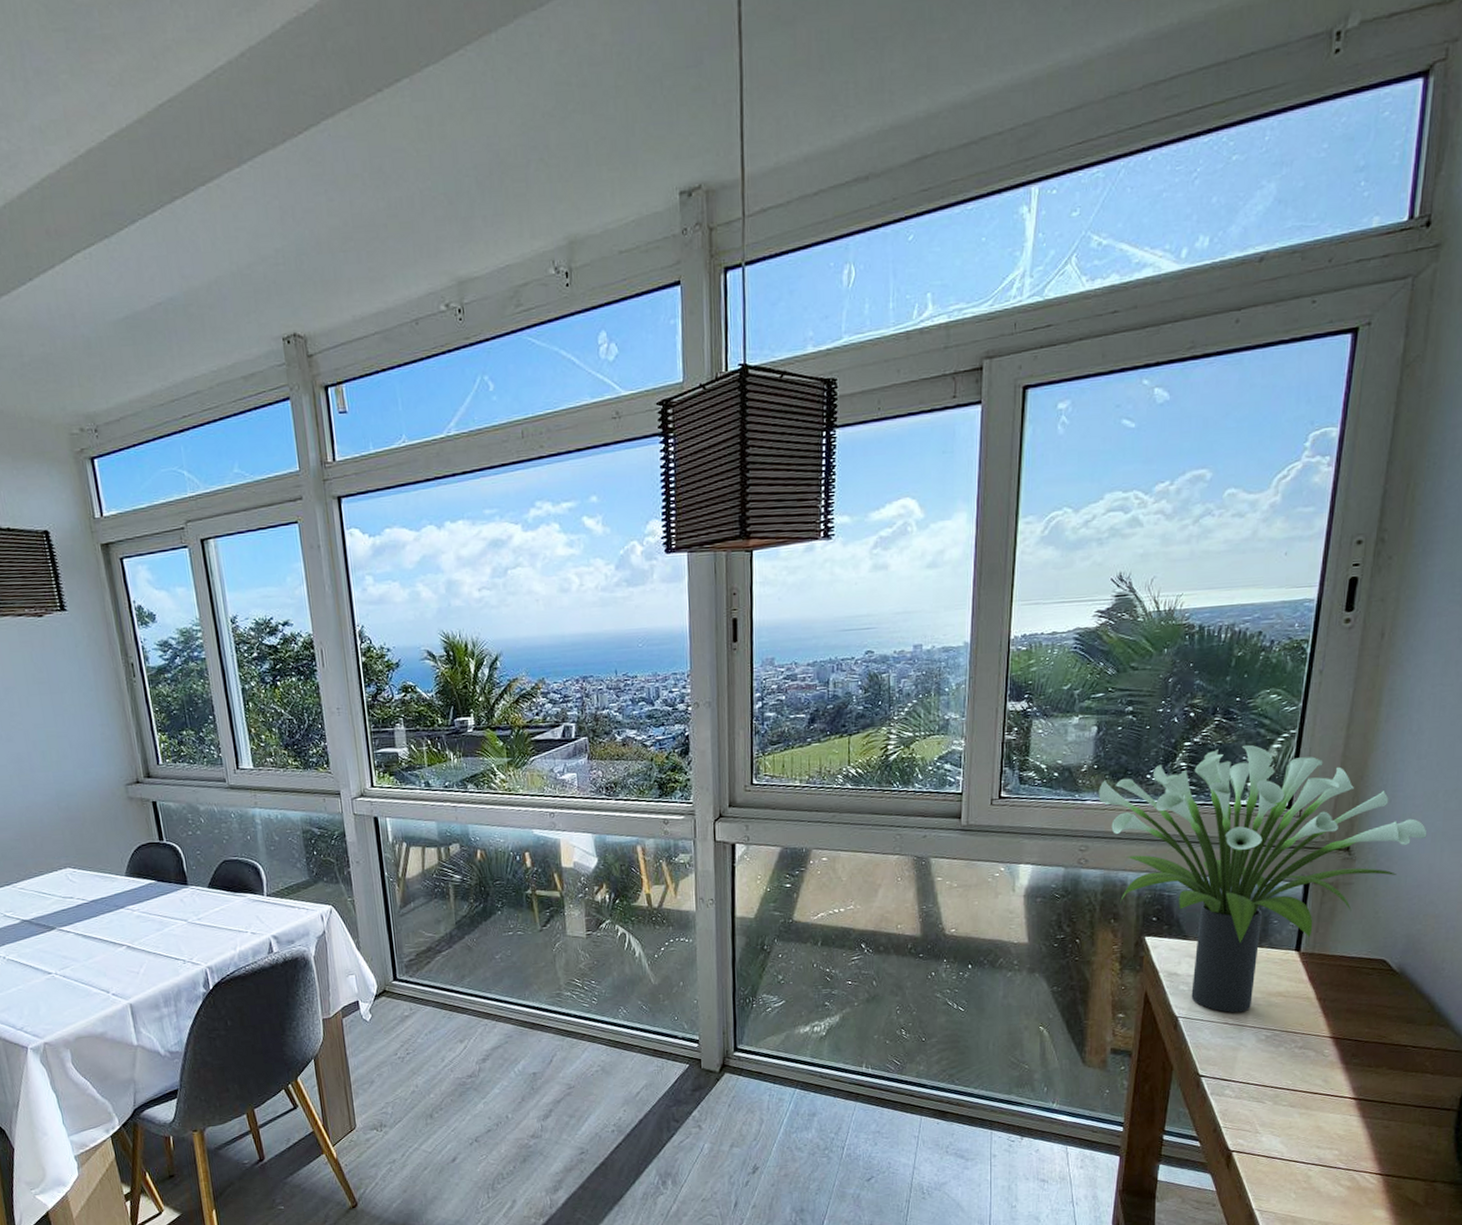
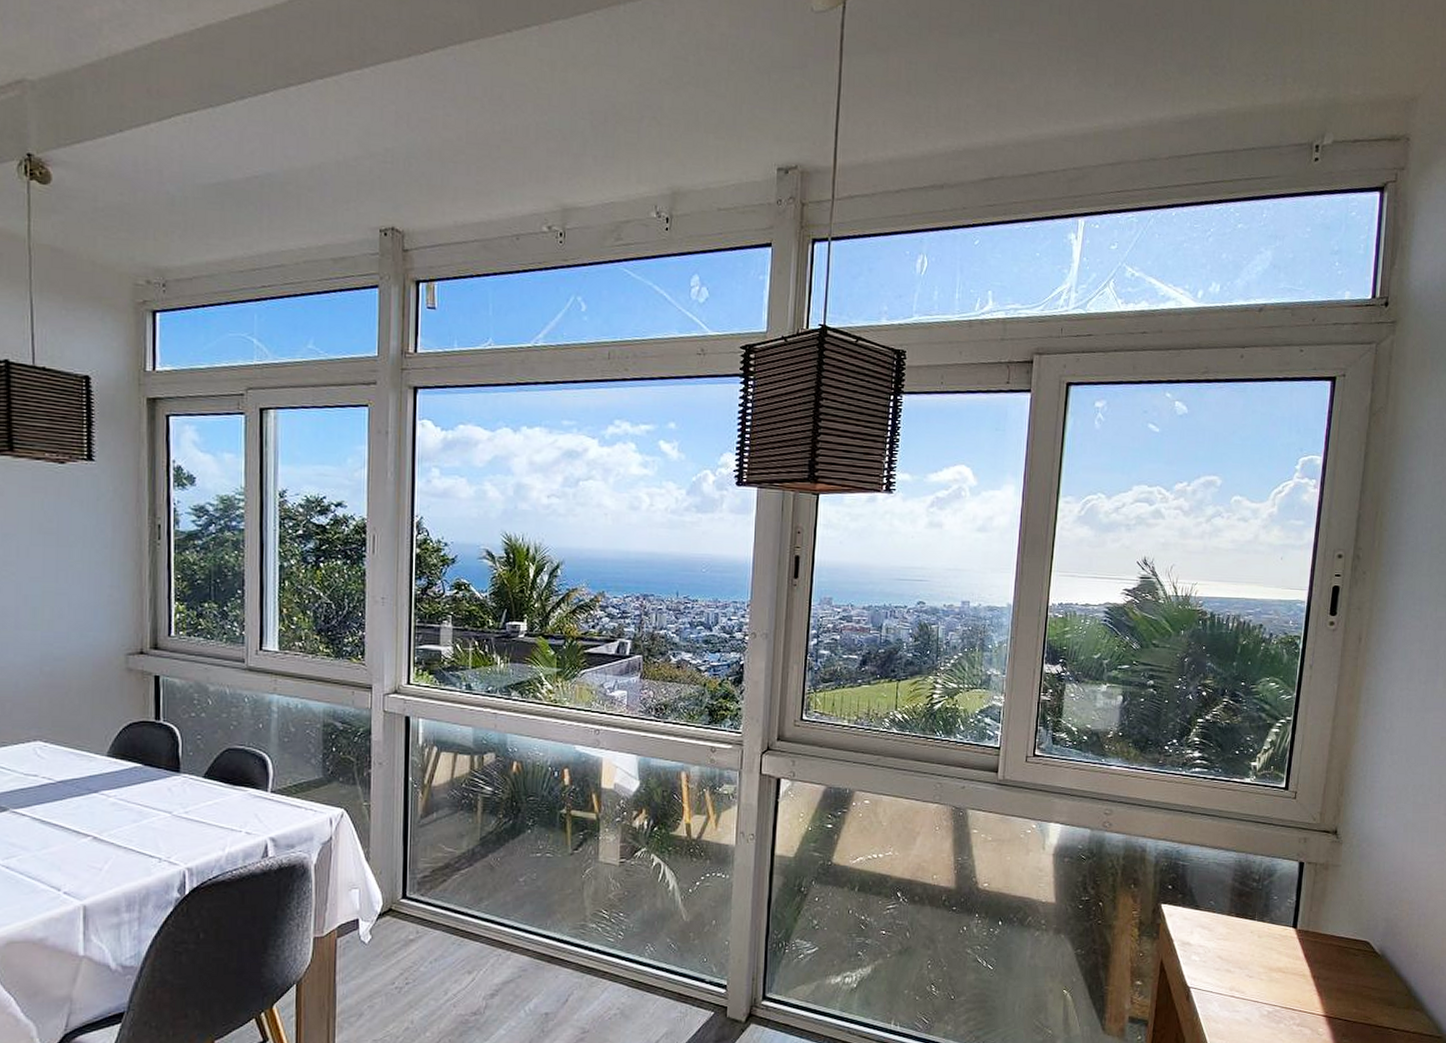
potted plant: present [1098,744,1427,1013] -> none [1122,726,1400,986]

